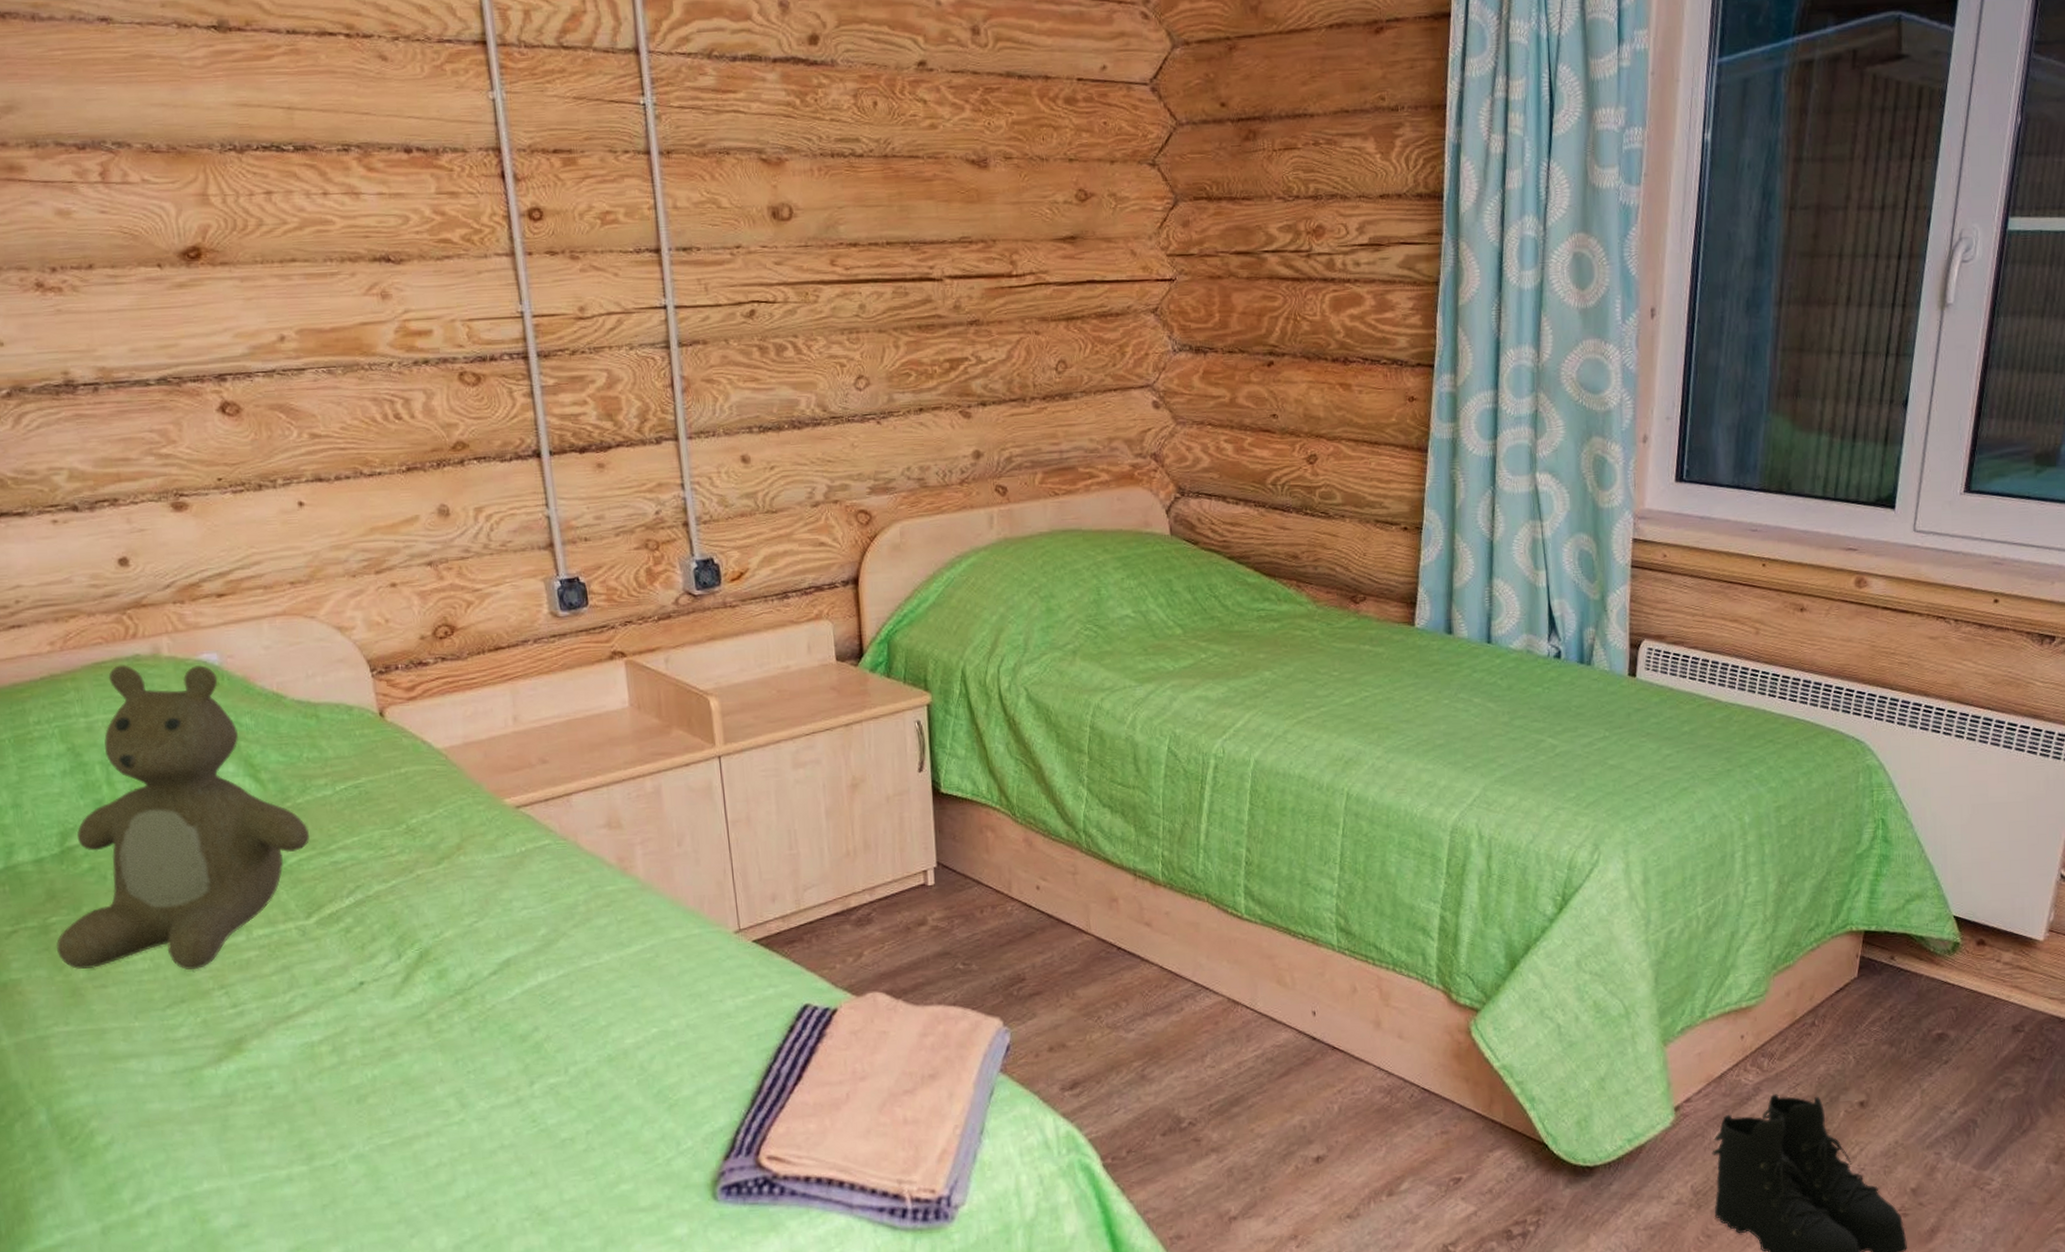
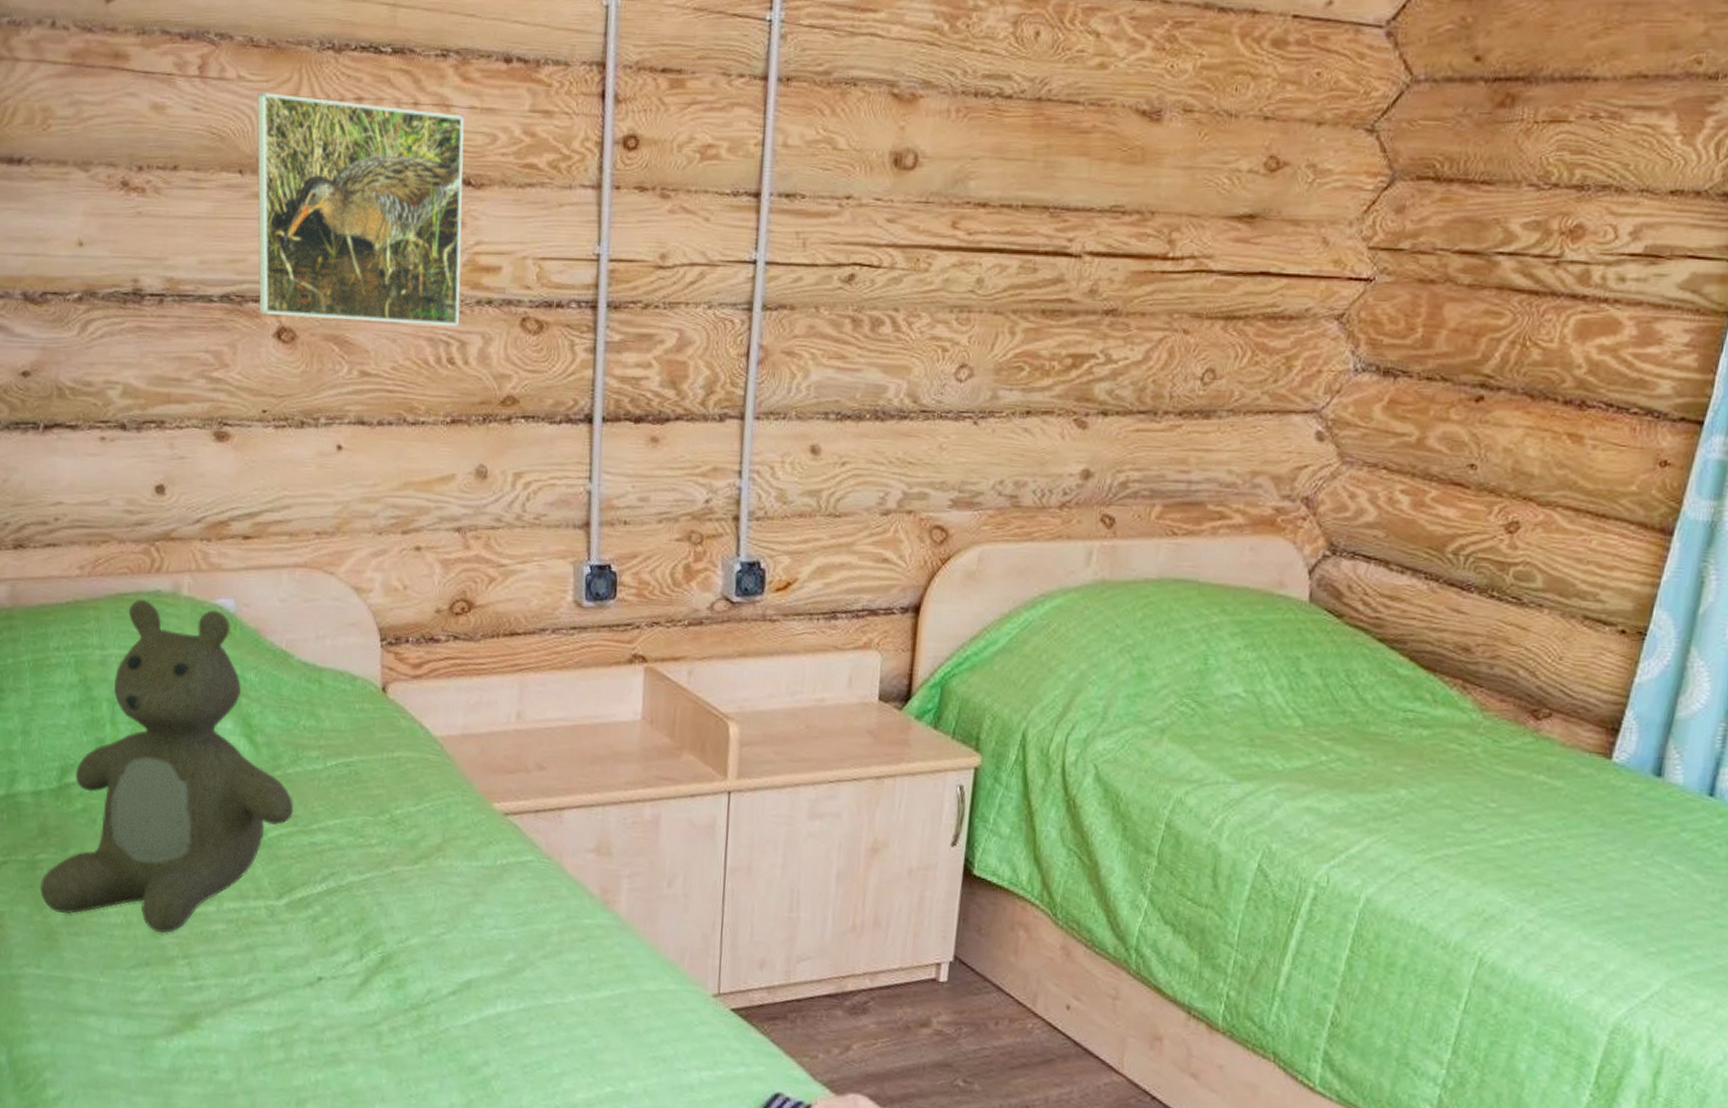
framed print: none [165,192,400,392] -> present [257,92,465,326]

